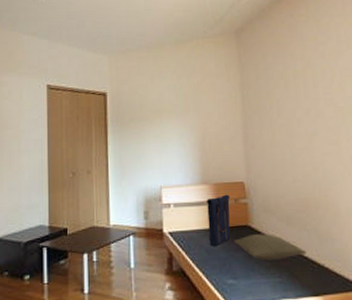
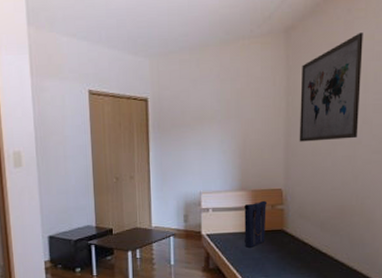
pillow: present [233,234,307,261] -> none [268,238,337,262]
wall art: none [253,34,313,134] -> present [299,32,363,142]

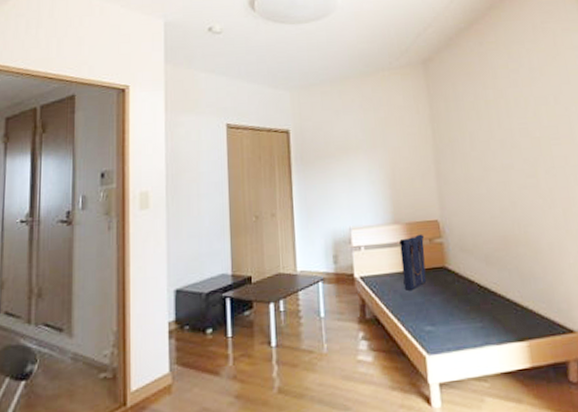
wall art: present [299,32,363,142] -> none [443,62,509,169]

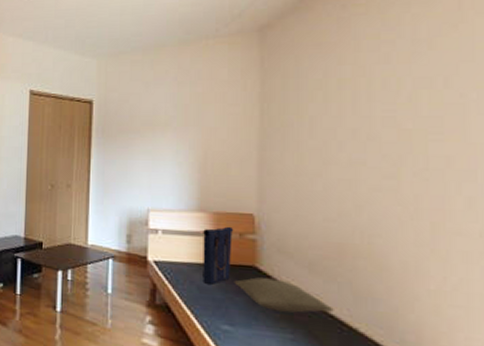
pillow: none [430,275,509,304] -> present [234,277,334,313]

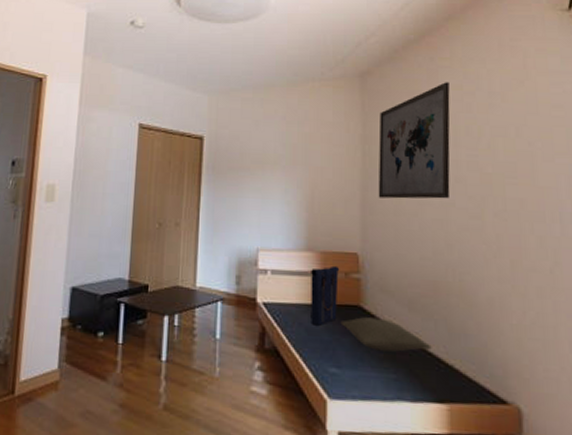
wall art: none [277,31,364,159] -> present [378,82,450,199]

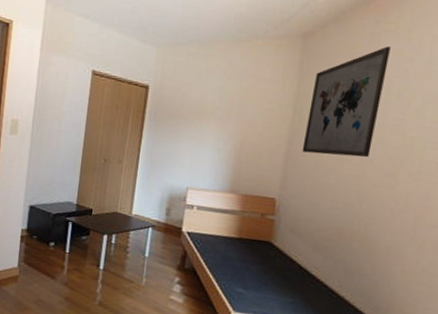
tote bag: present [311,265,340,326] -> none [226,207,258,255]
pillow: present [340,317,432,352] -> none [251,251,328,283]

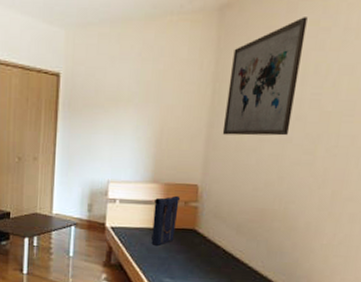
tote bag: none [226,207,258,255] -> present [151,195,181,246]

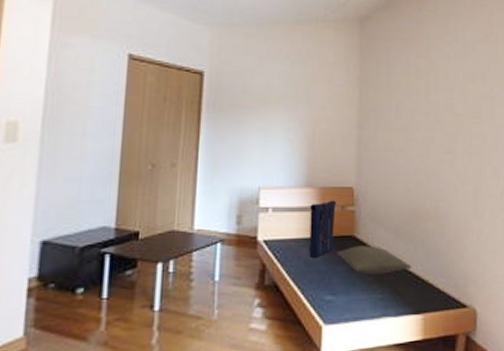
pillow: none [176,238,252,266] -> present [336,246,412,275]
wall art: present [222,17,308,136] -> none [372,32,433,137]

